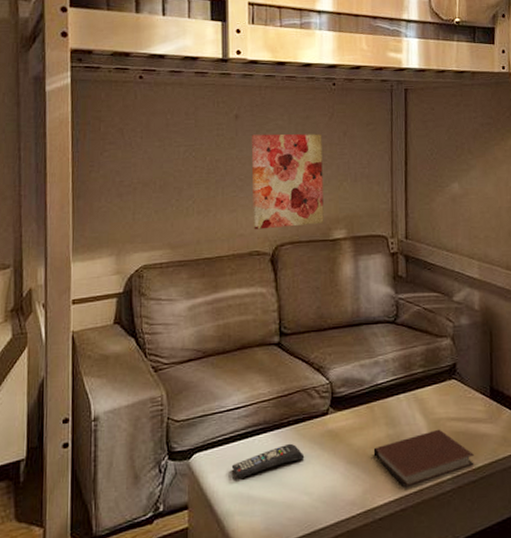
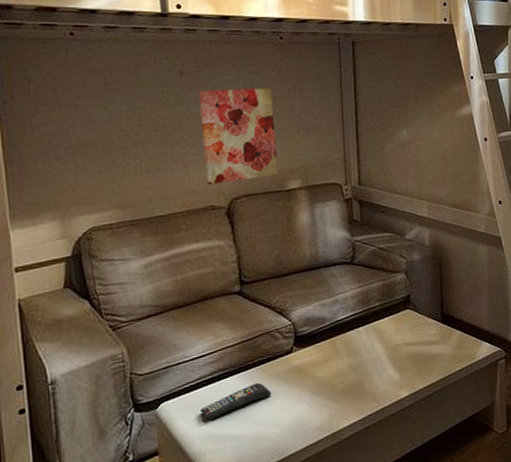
notebook: present [373,429,474,488] -> none [337,354,429,409]

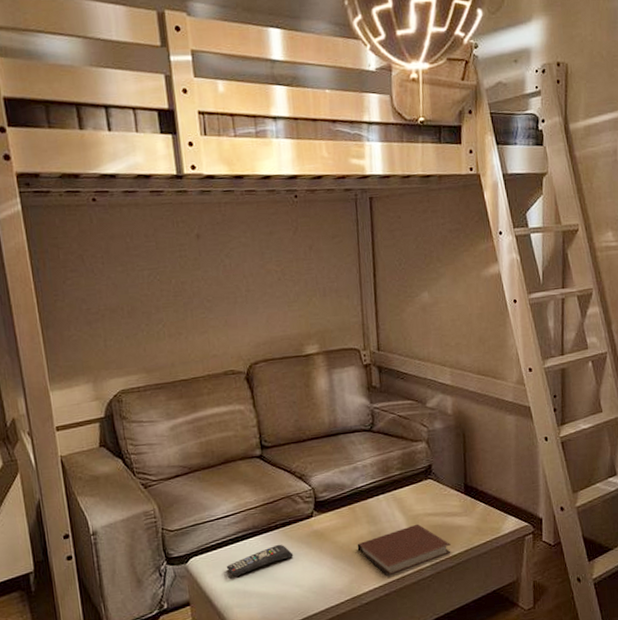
wall art: present [198,87,279,185] -> none [215,249,296,350]
notebook: none [337,354,429,409] -> present [357,524,451,576]

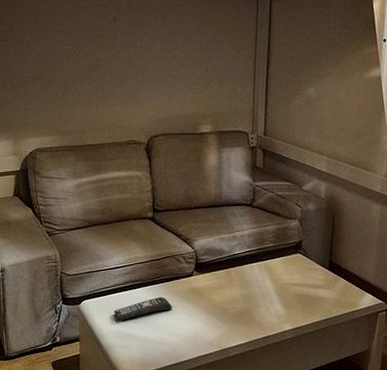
notebook: present [357,524,451,576] -> none [229,291,312,335]

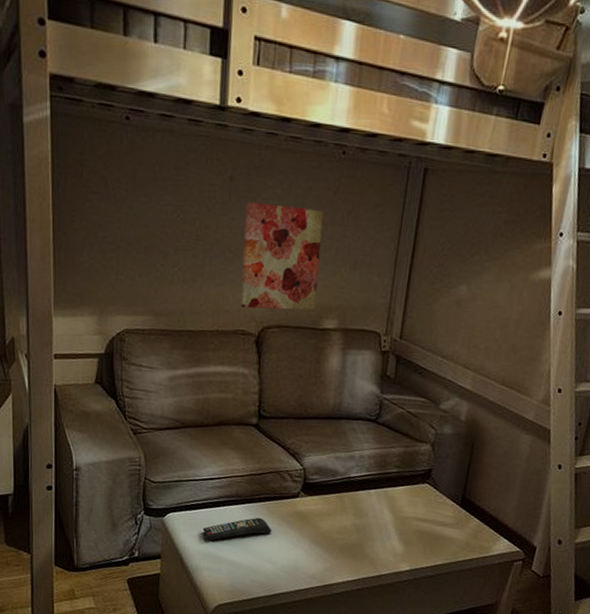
wall art: none [128,36,193,122] -> present [240,201,324,311]

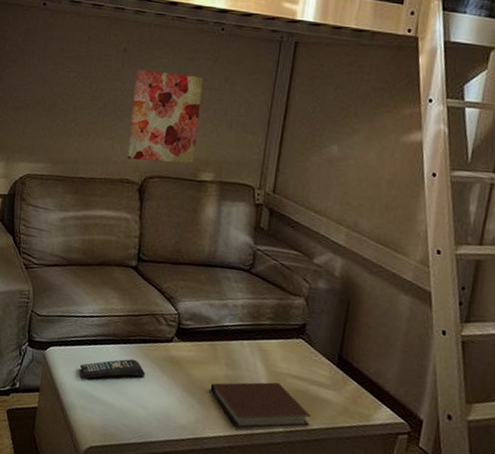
notebook: none [338,526,435,572] -> present [210,382,311,429]

